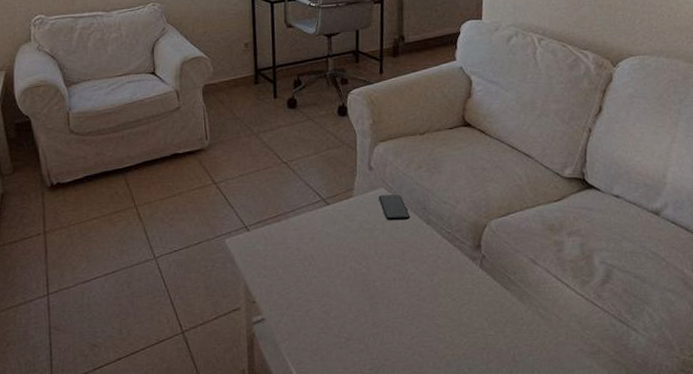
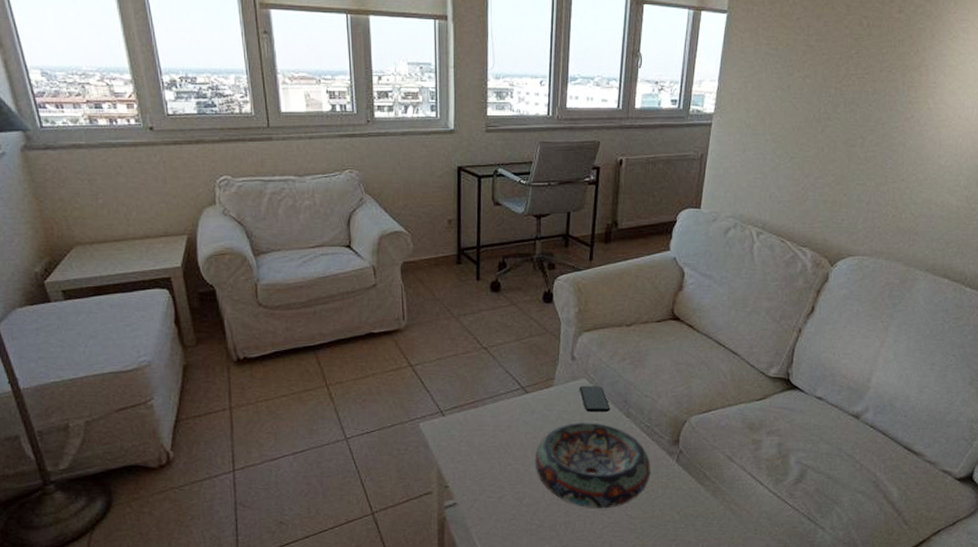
decorative bowl: none [339,230,455,319] -> present [534,421,651,509]

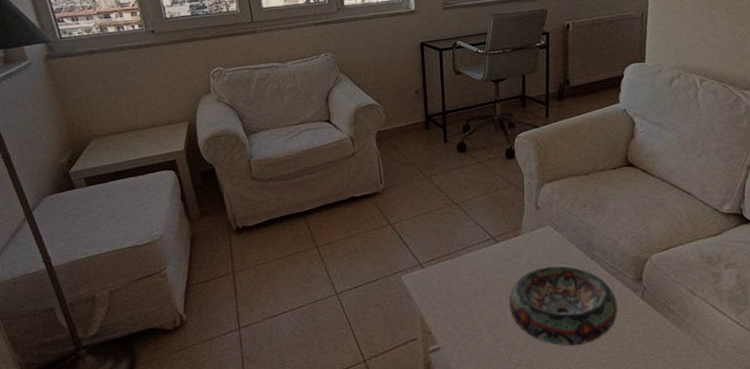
smartphone: present [579,386,610,413] -> none [545,231,576,257]

